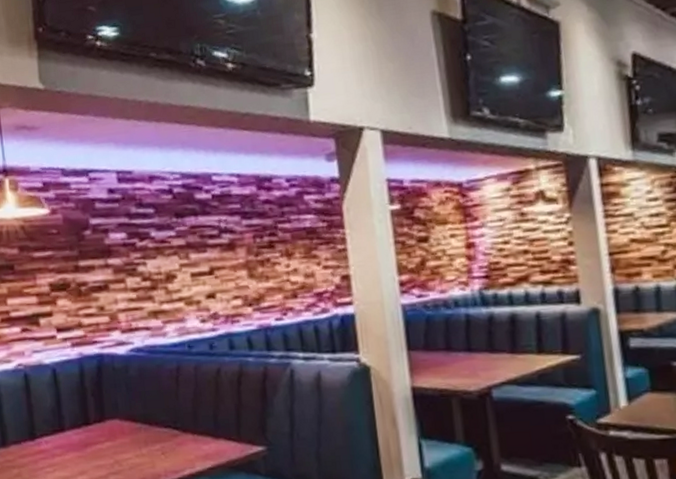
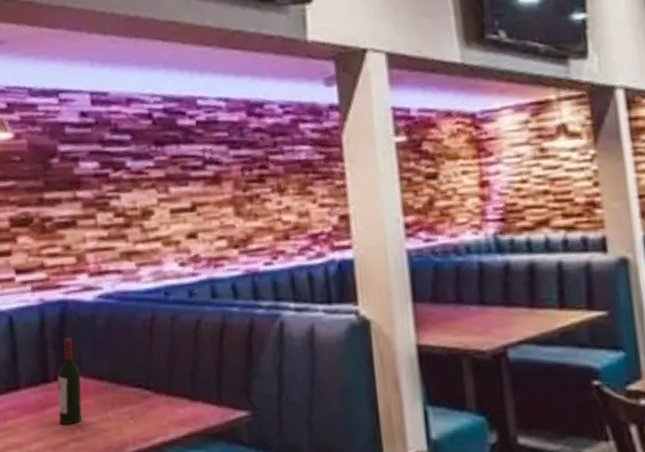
wine bottle: none [97,386,120,460] -> present [57,338,82,425]

